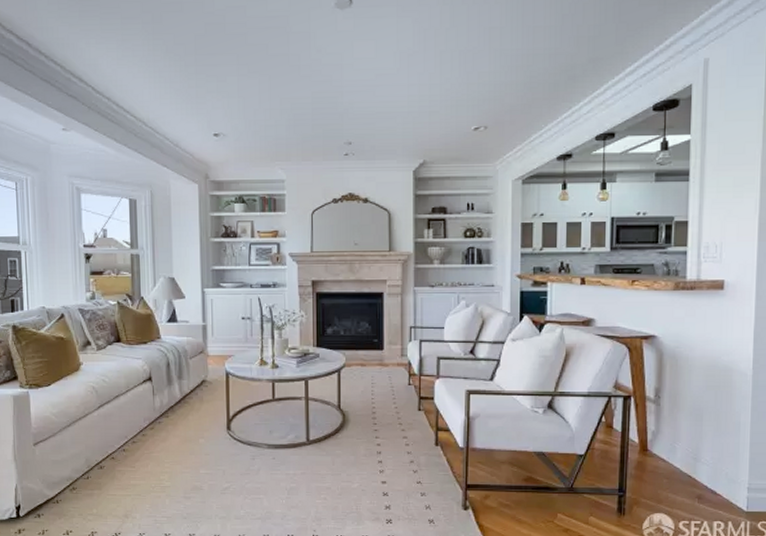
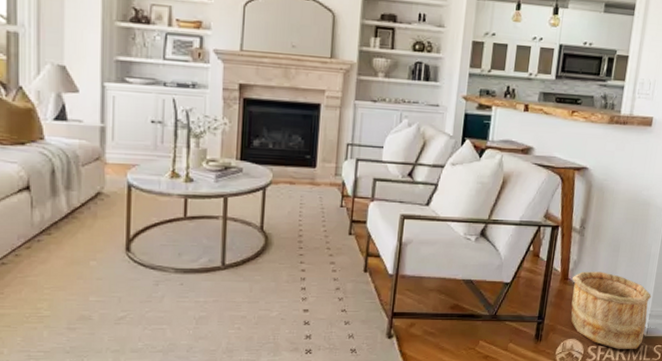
wooden bucket: none [653,442,747,525] -> present [570,271,651,349]

